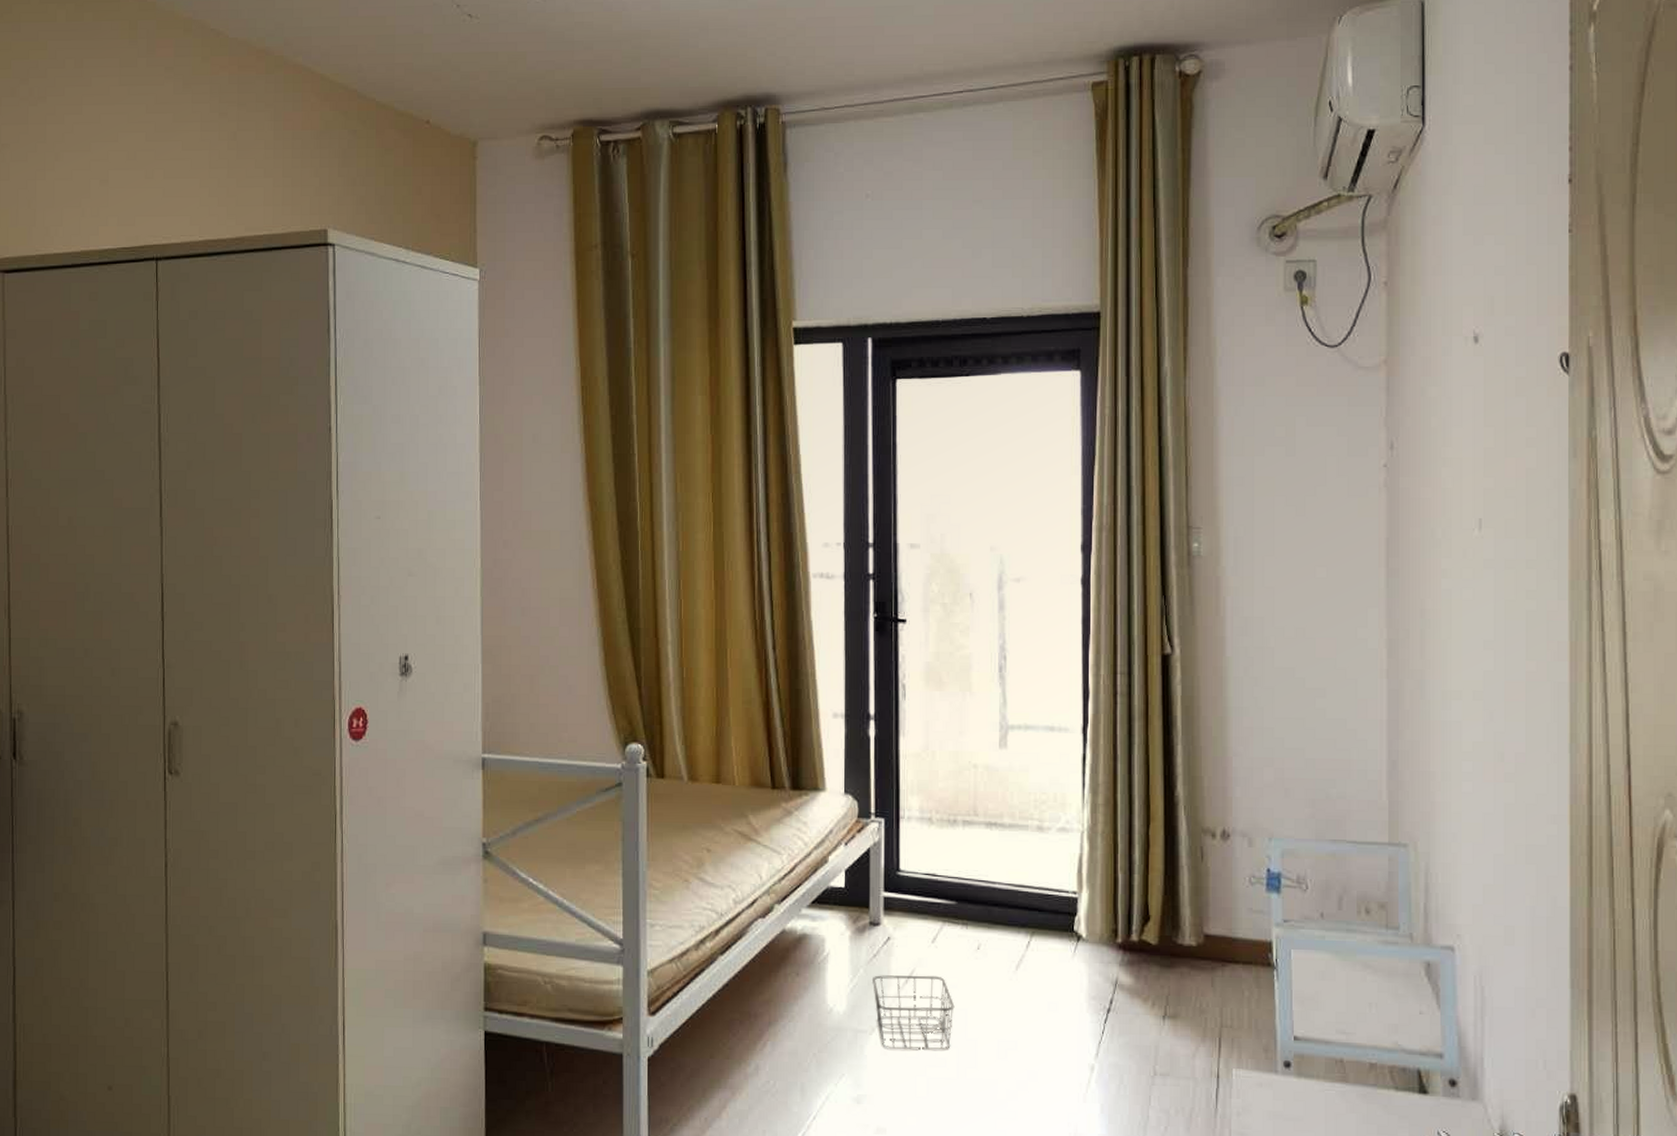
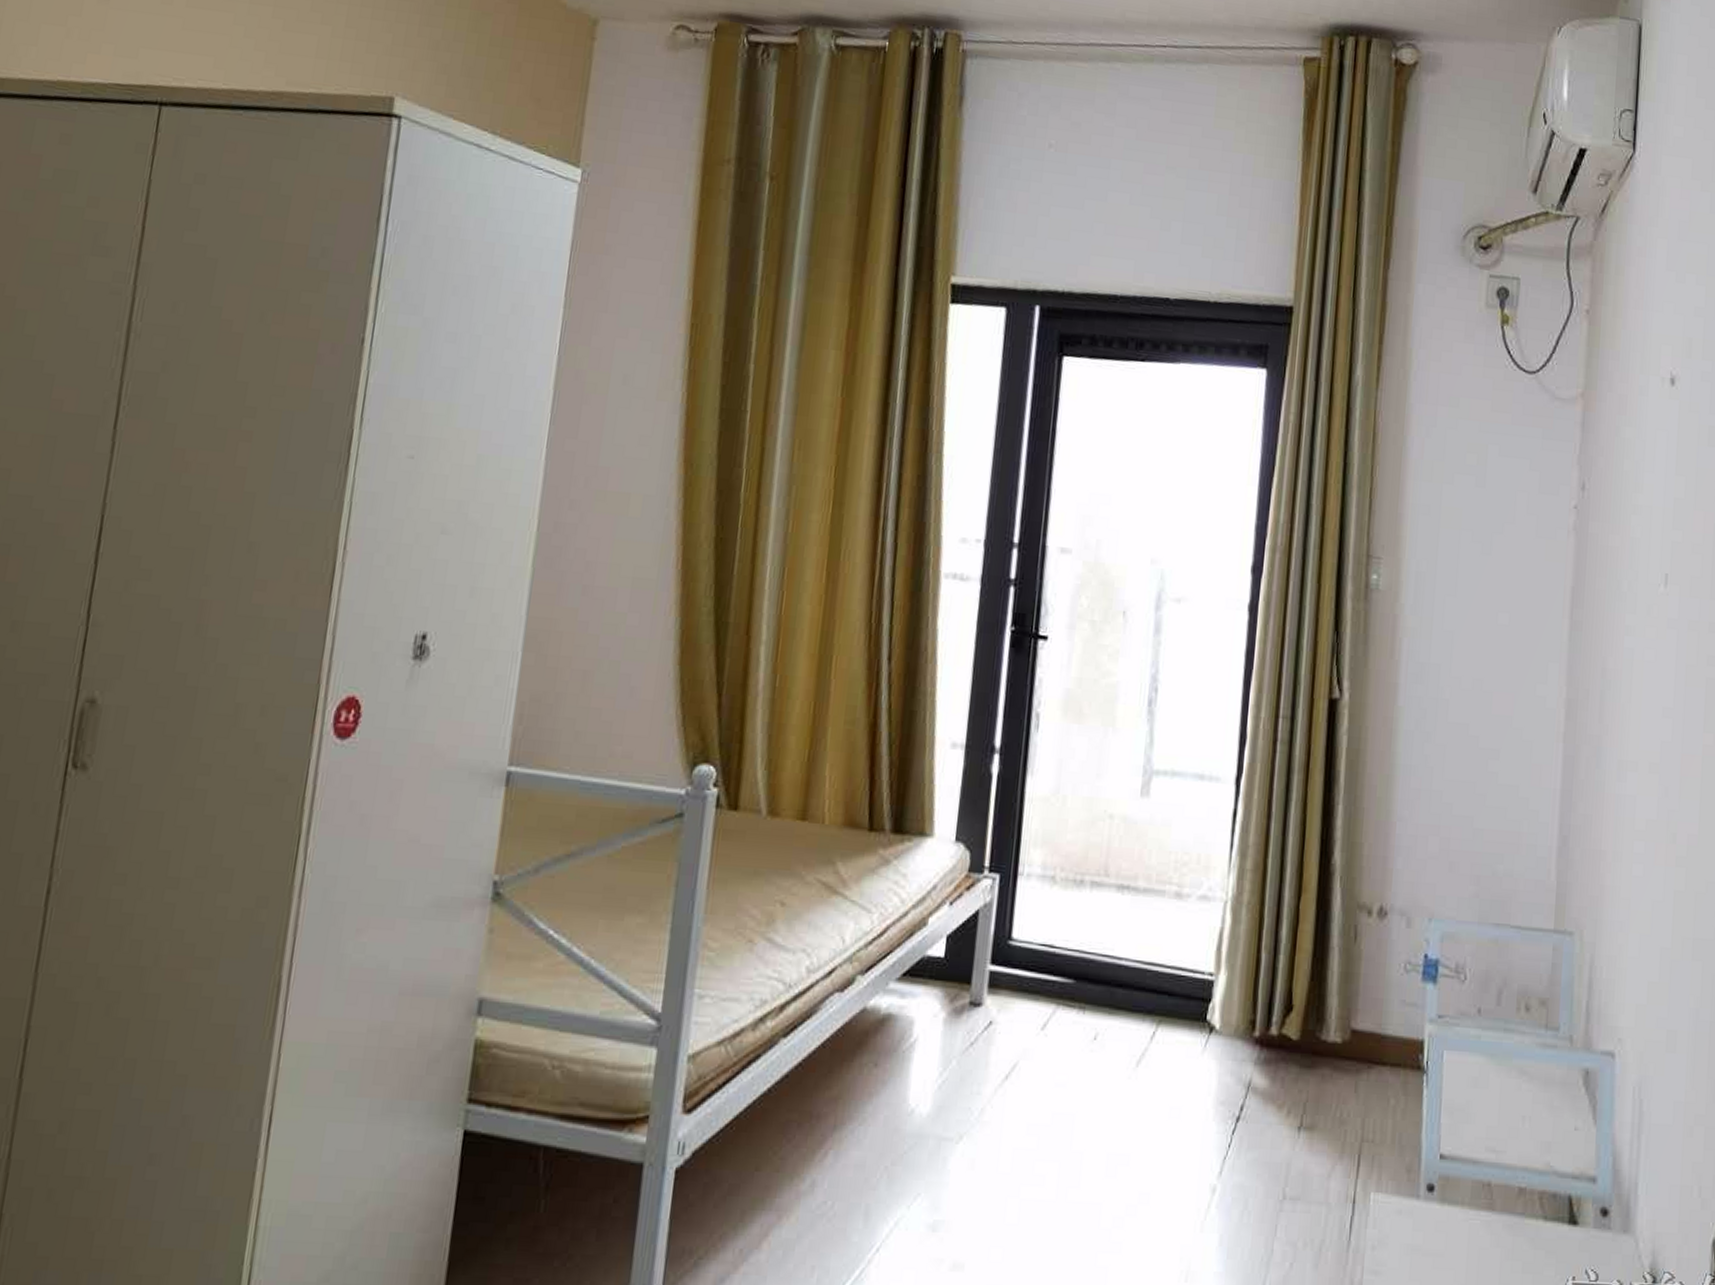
basket: present [871,975,955,1050] -> none [964,1068,1061,1165]

